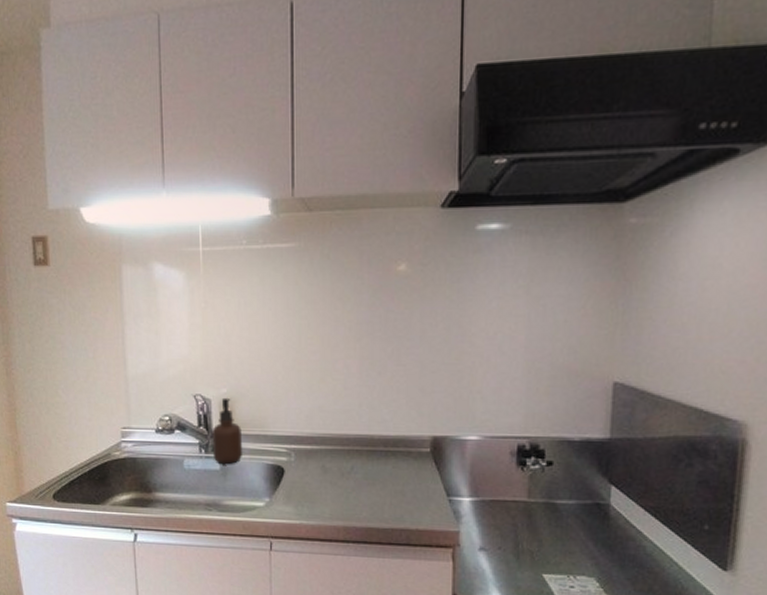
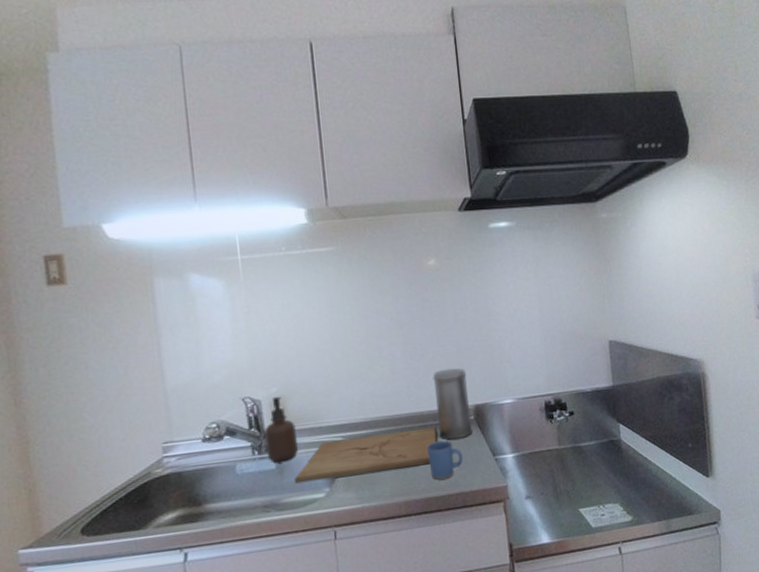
cutting board: none [237,451,386,493] -> present [295,427,438,484]
mug: none [374,469,412,511] -> present [427,440,463,480]
canister: none [388,391,428,471] -> present [433,368,473,440]

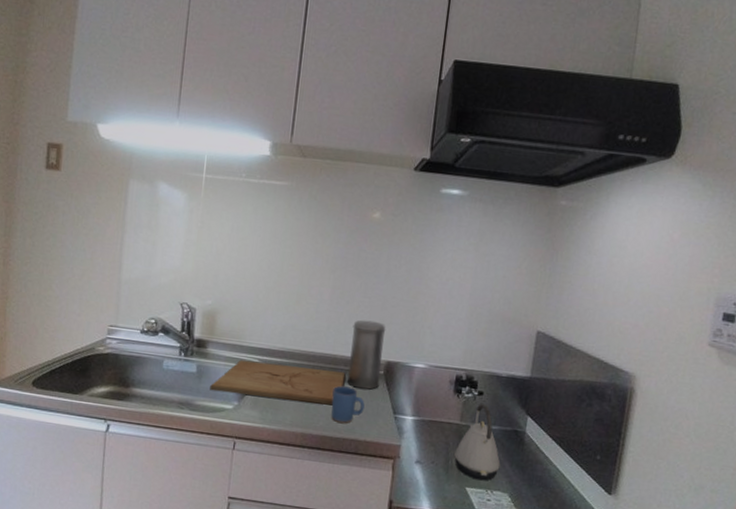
soap dispenser: present [264,396,298,462] -> none [191,308,221,368]
kettle: none [560,422,606,498] -> present [454,403,501,481]

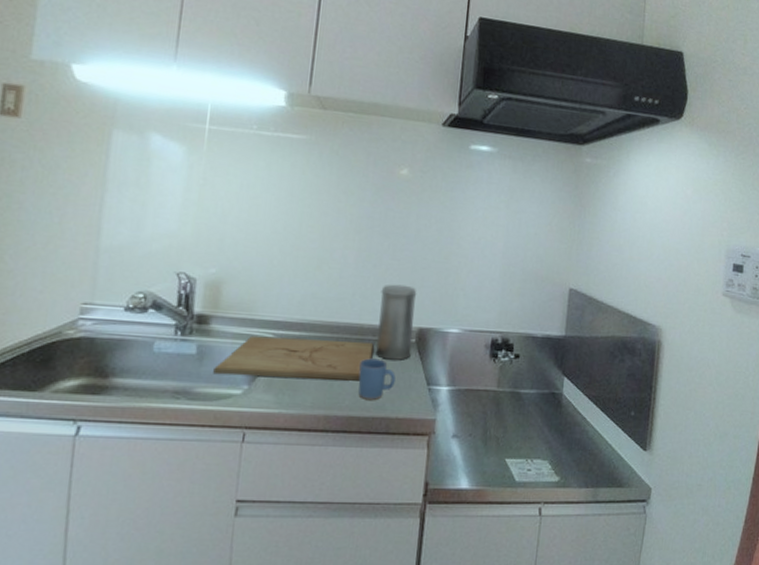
kettle: present [454,403,501,481] -> none [492,366,540,450]

